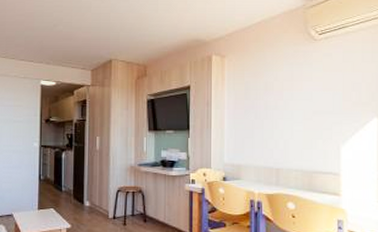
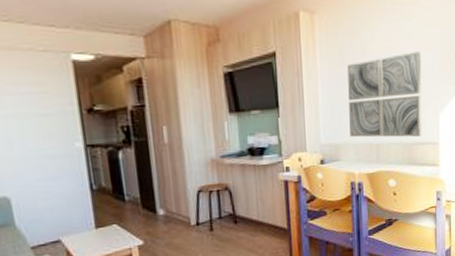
wall art: none [251,90,323,167] -> present [347,50,422,138]

